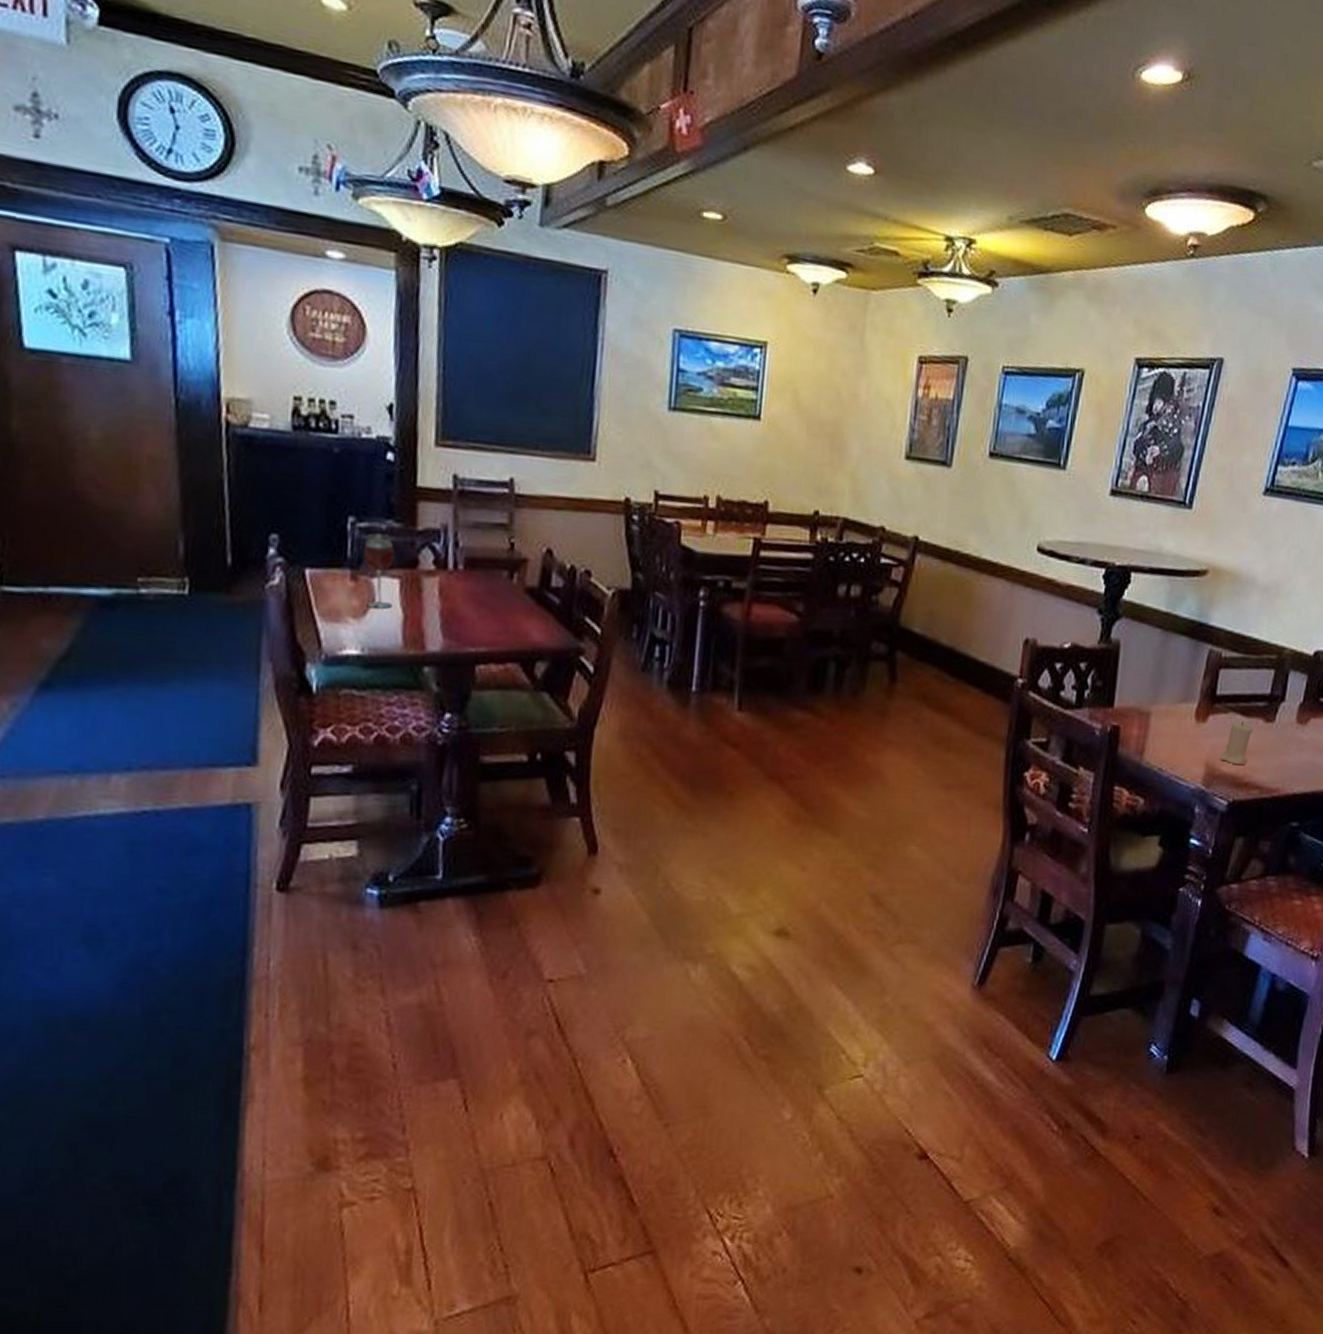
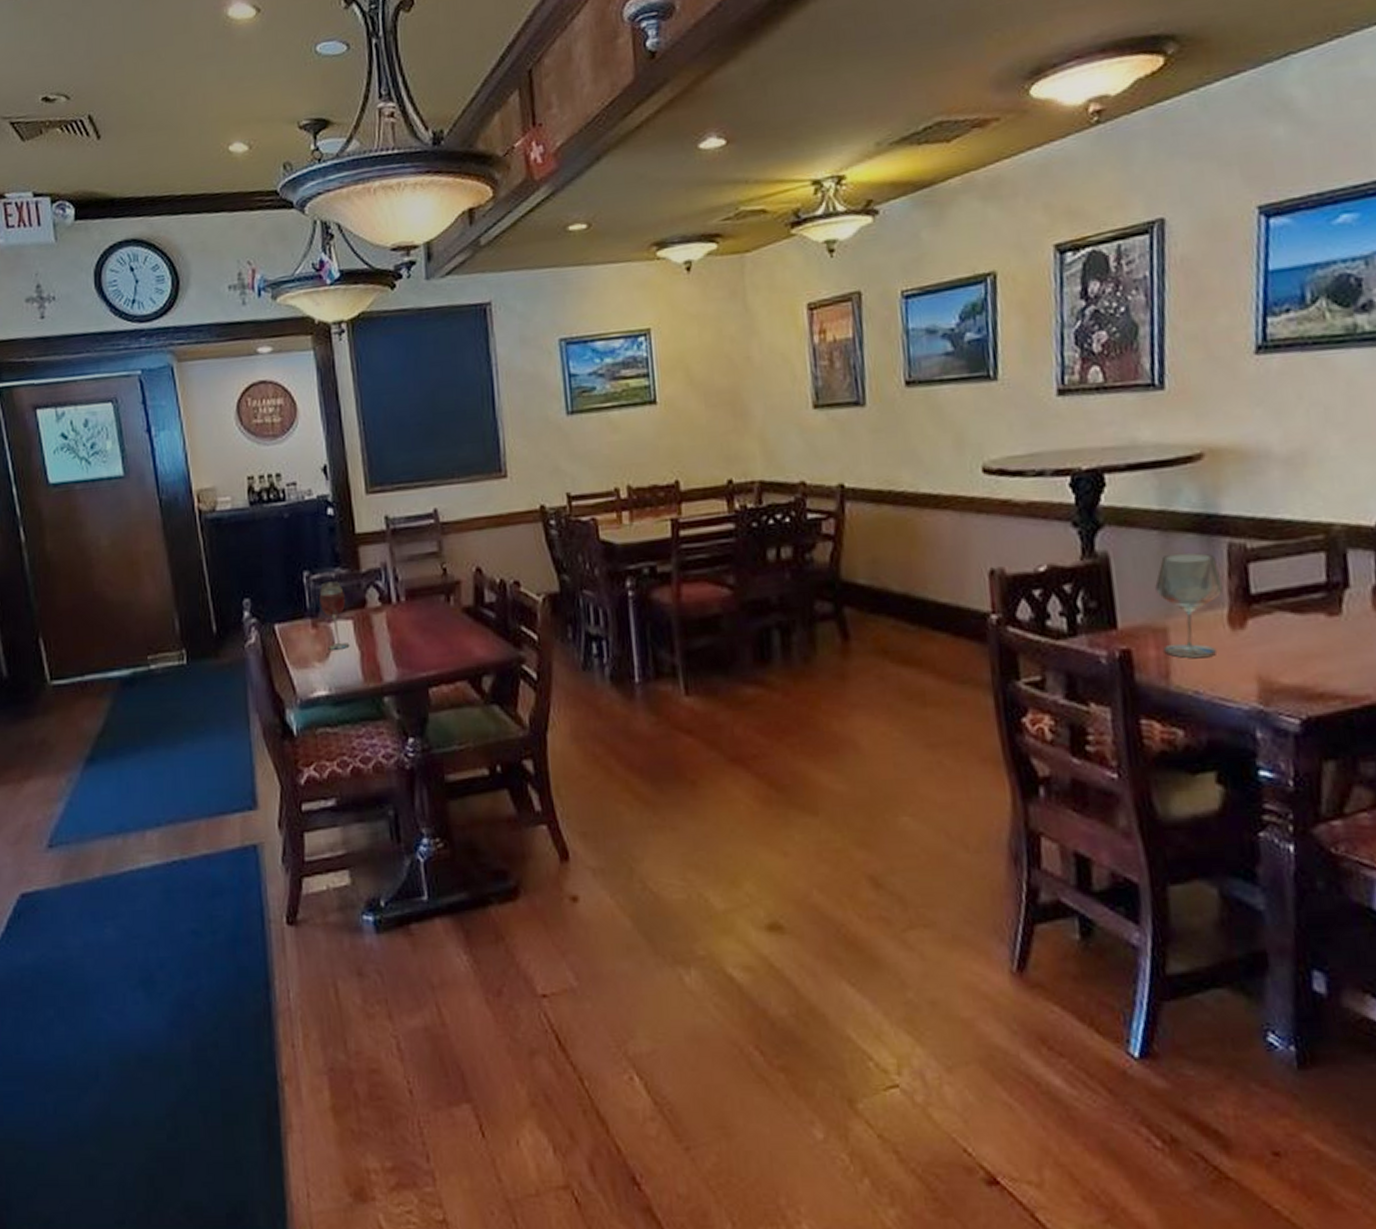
wine glass: none [1144,651,1199,741] -> present [1155,553,1224,658]
candle: present [1219,721,1253,766] -> none [1274,621,1317,674]

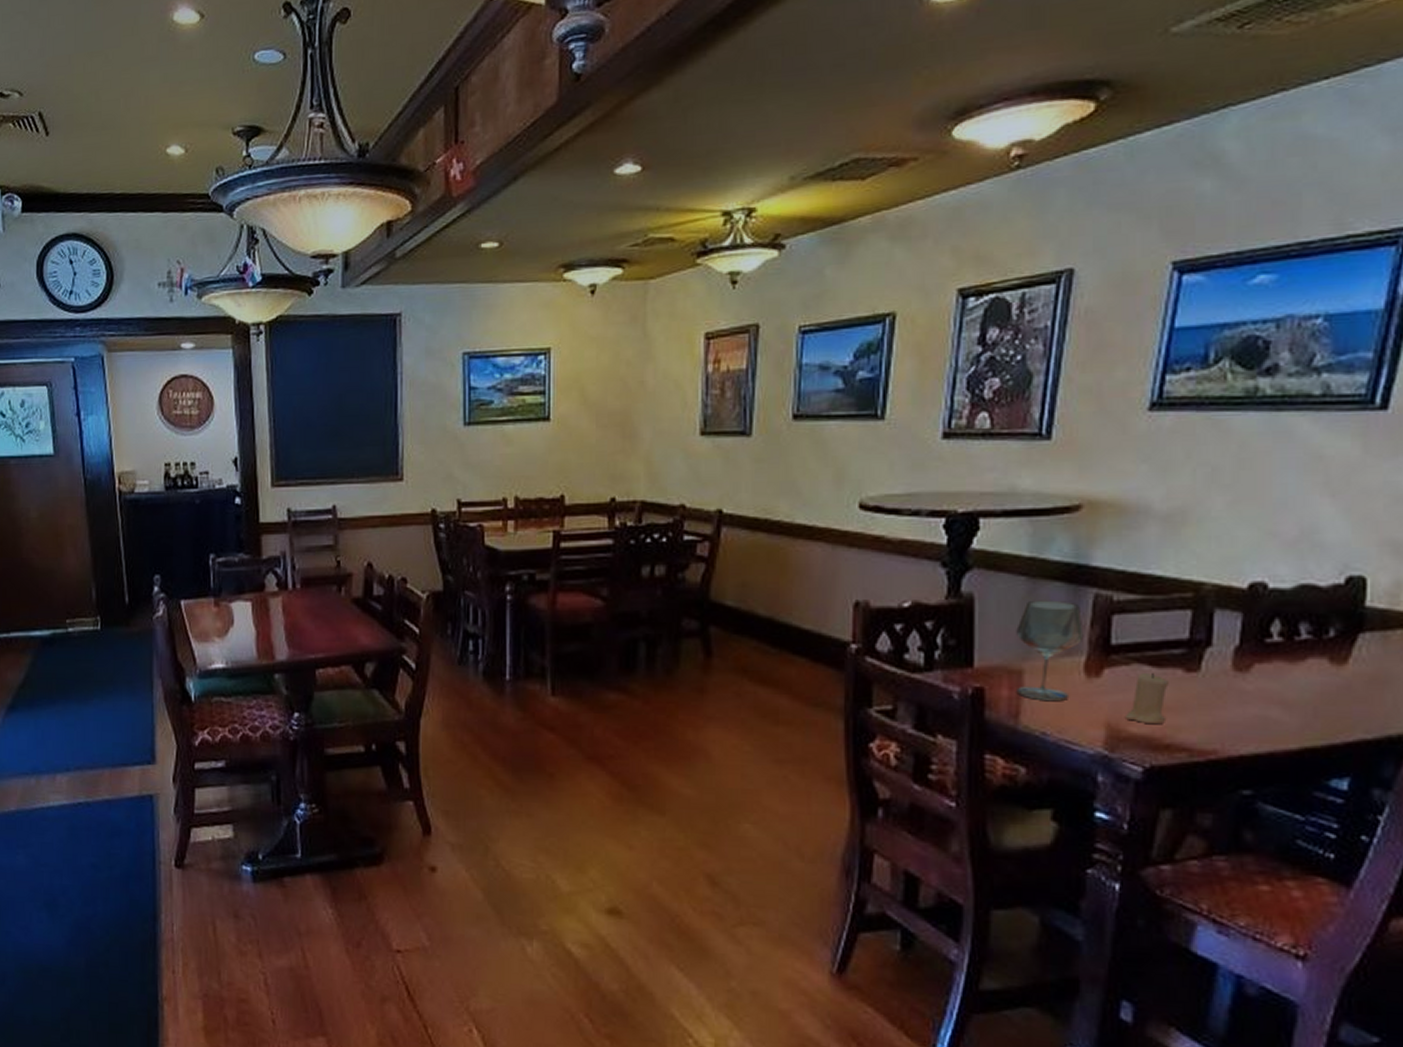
wineglass: present [319,581,350,650] -> none [222,565,247,627]
candle: none [1274,621,1317,674] -> present [1124,673,1169,725]

